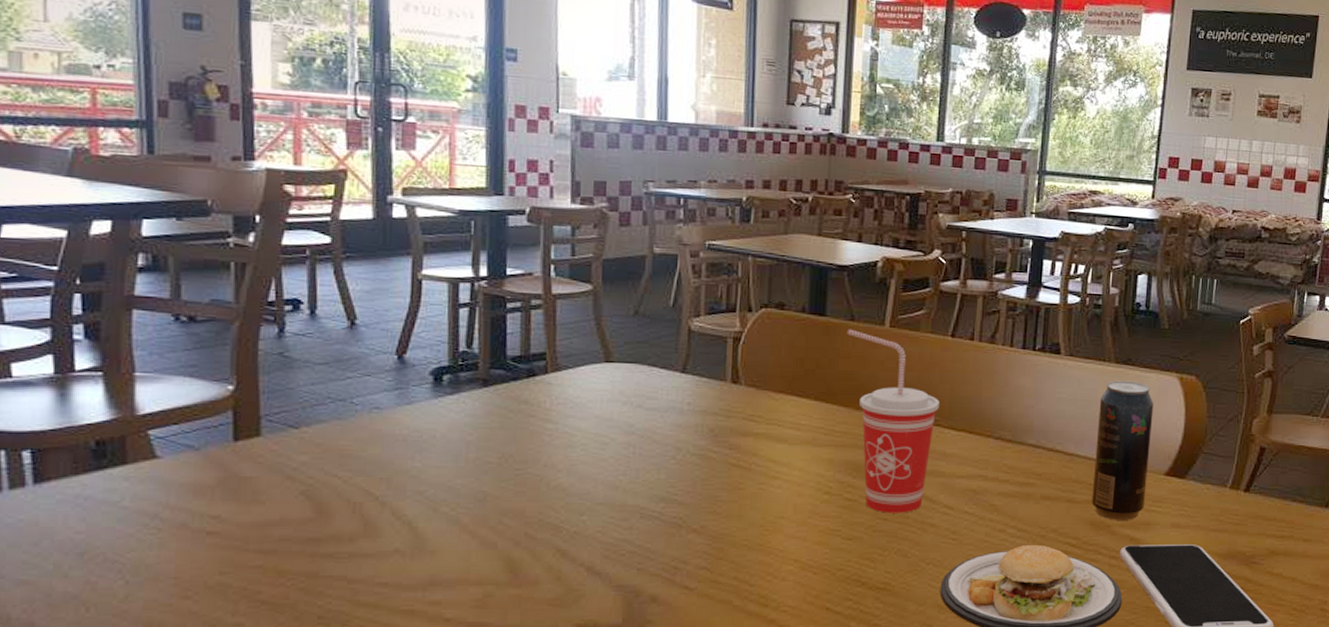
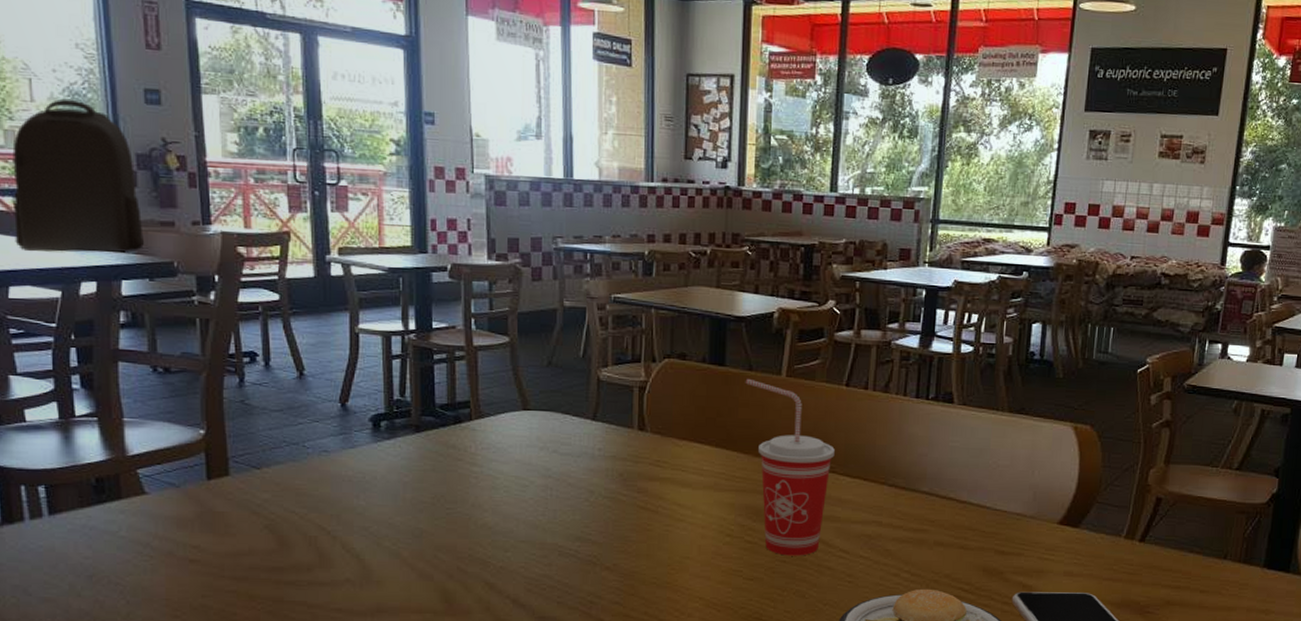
backpack: none [13,20,174,189] -> present [12,99,145,252]
soda can: present [1091,380,1154,520] -> none [984,429,1048,568]

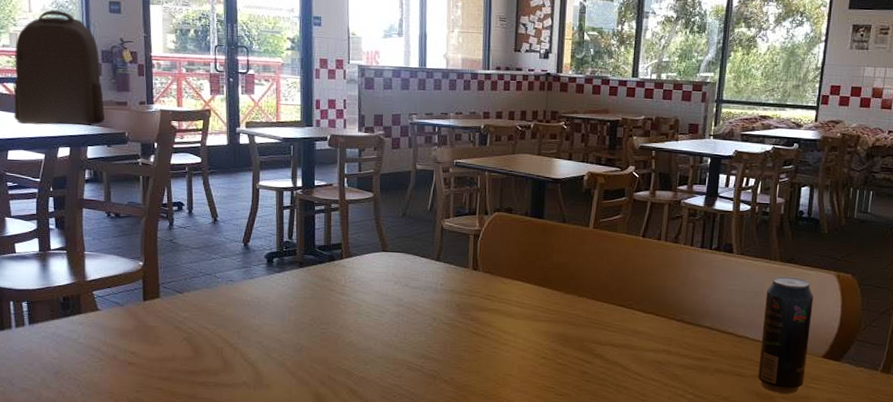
beverage cup: present [745,378,835,556] -> none [559,229,632,377]
soda can: none [984,429,1048,568] -> present [758,276,814,394]

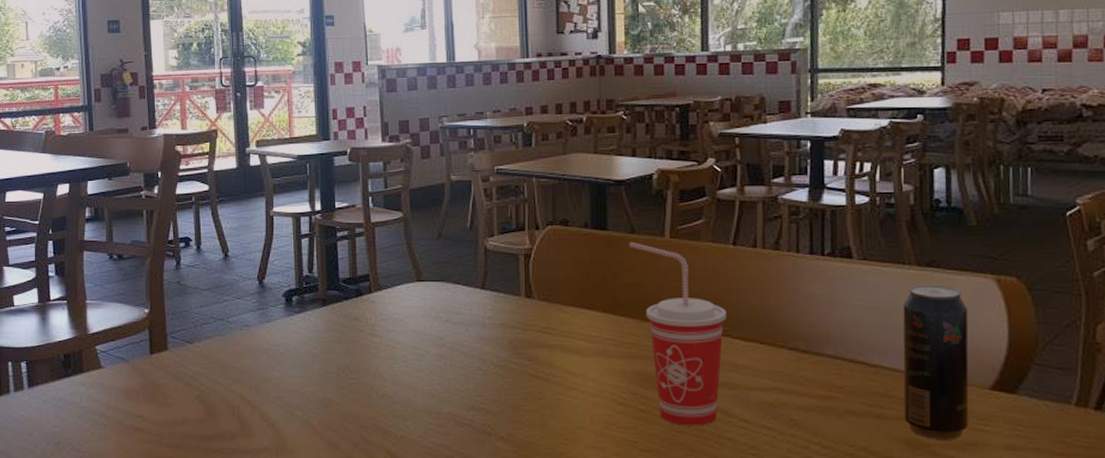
backpack: present [14,10,105,125] -> none [11,36,106,161]
beverage cup: none [559,229,632,377] -> present [628,241,727,426]

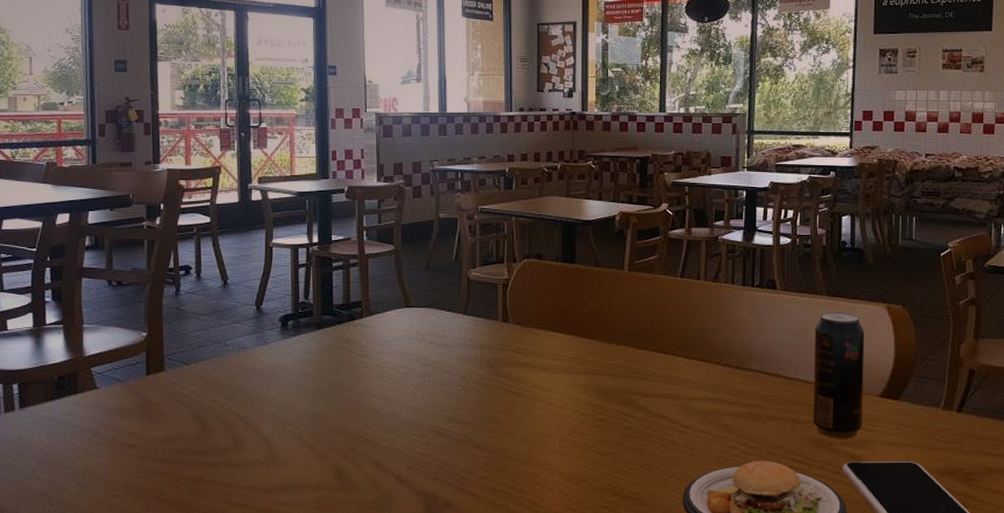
beverage cup: present [628,241,727,426] -> none [593,273,673,432]

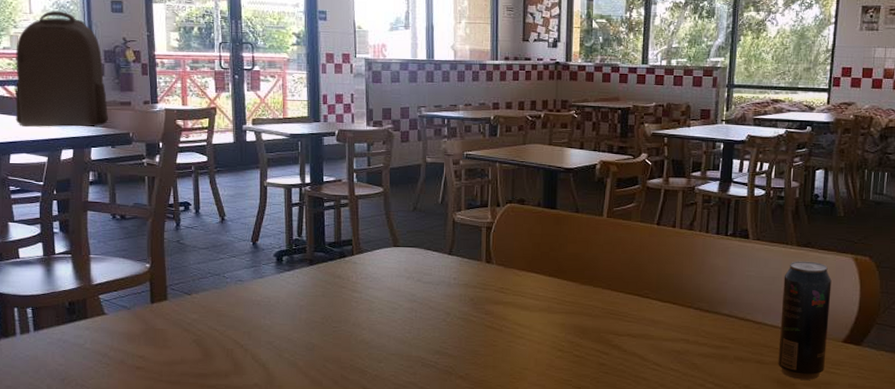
backpack: none [10,72,109,191] -> present [15,11,109,127]

